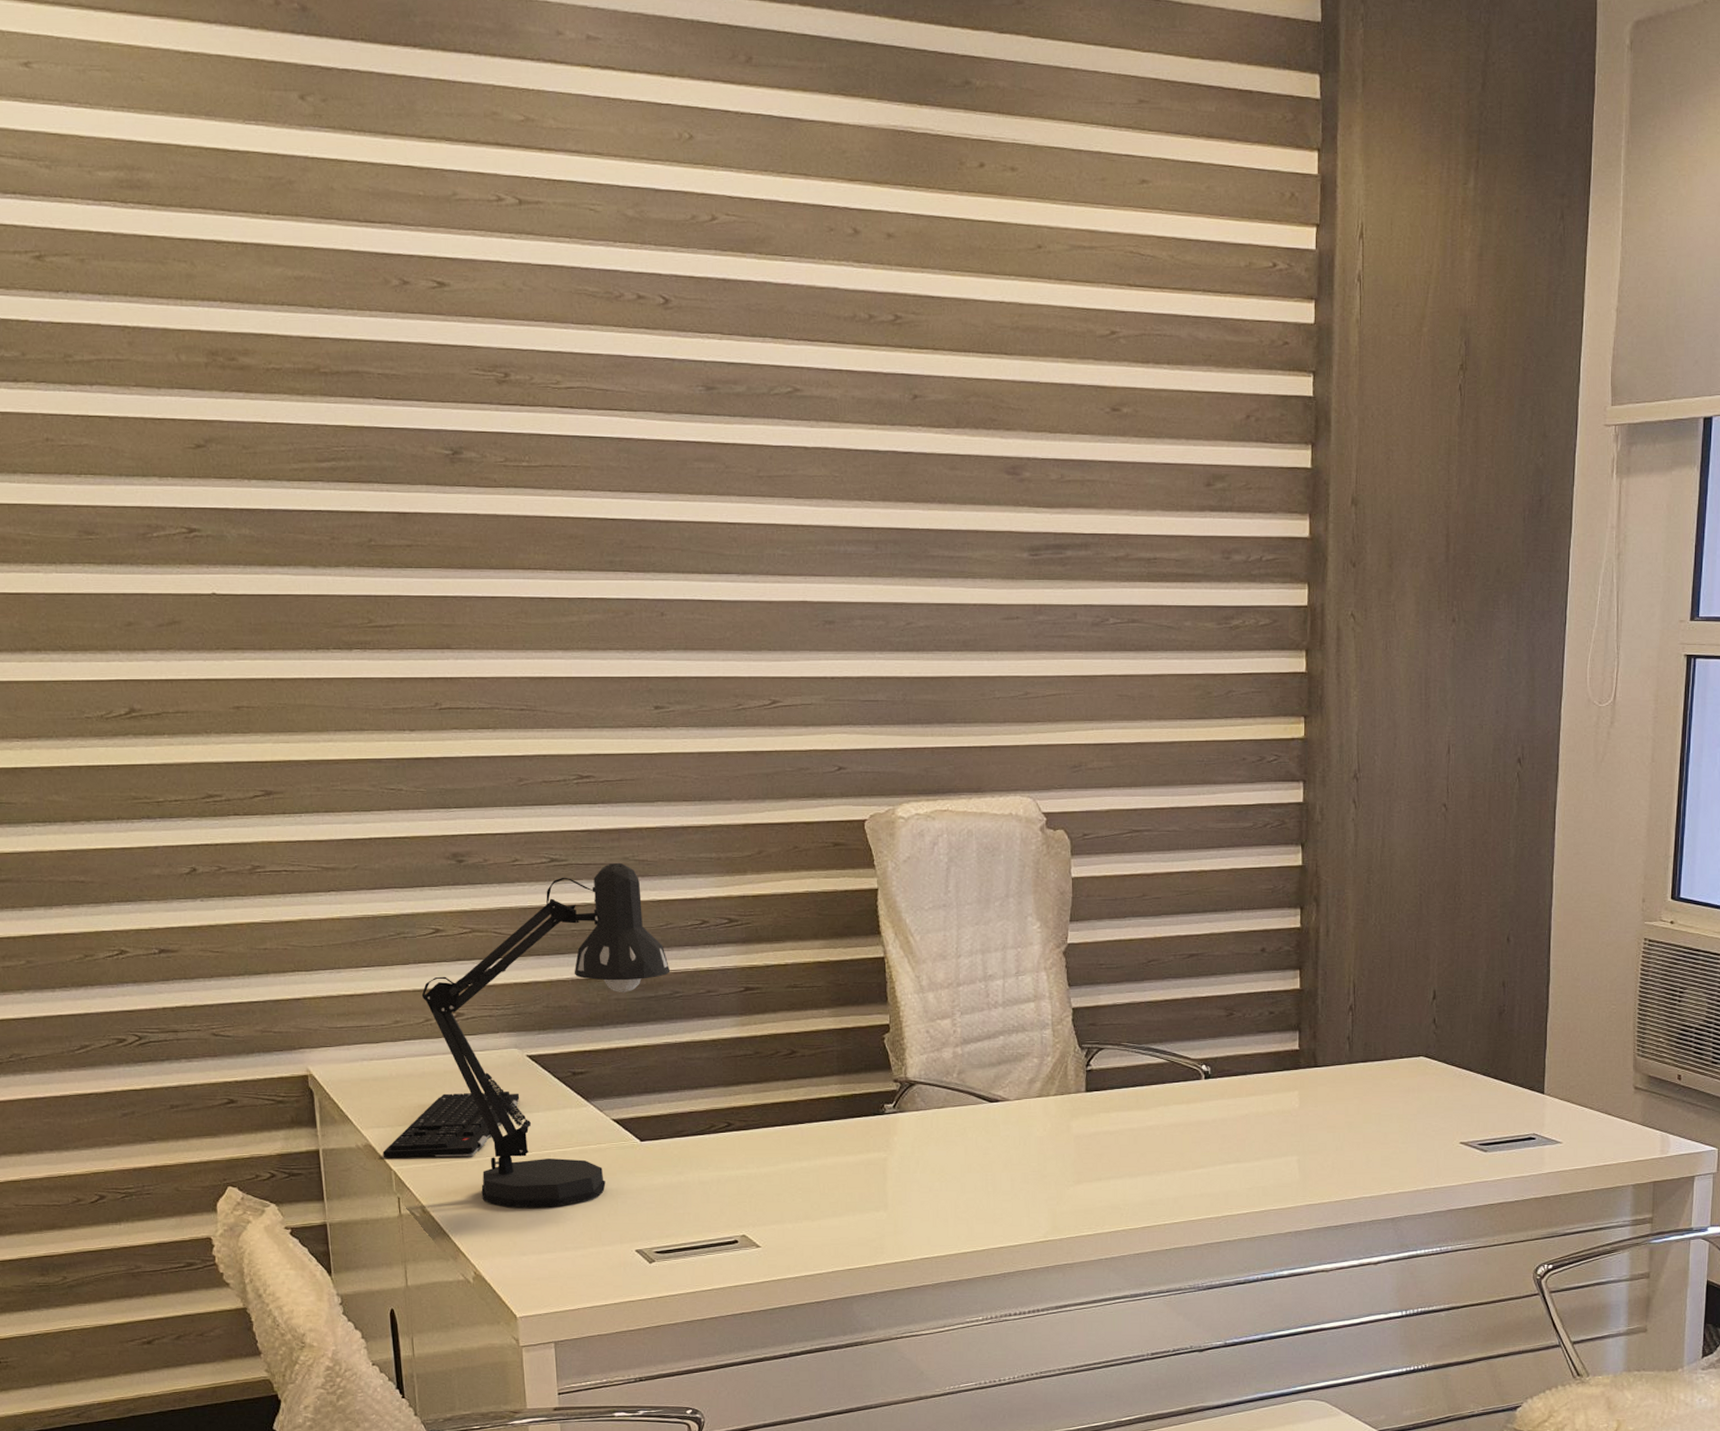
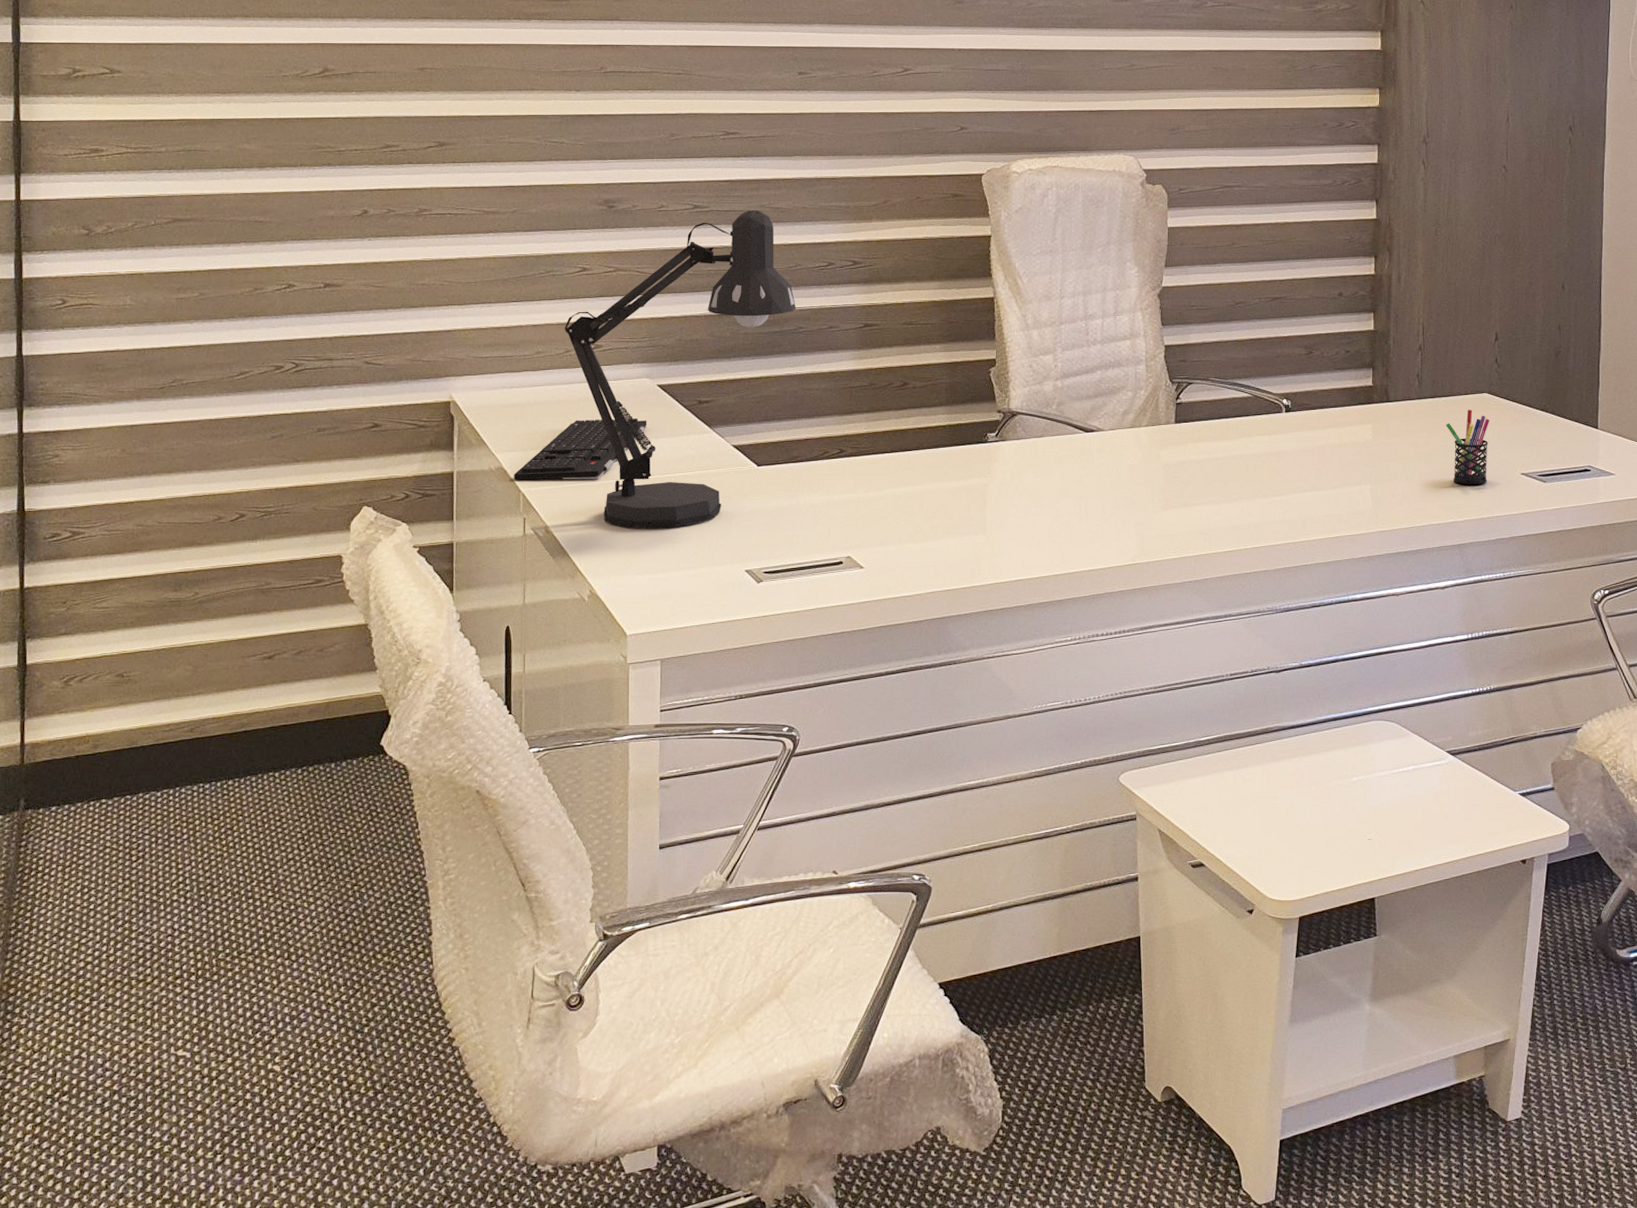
pen holder: none [1379,1075,1426,1156] -> present [1446,410,1489,485]

